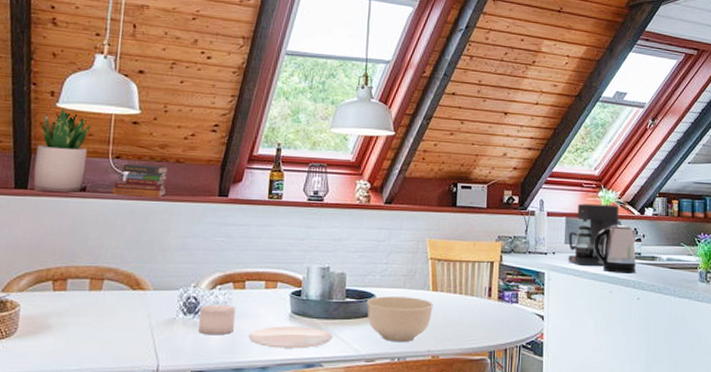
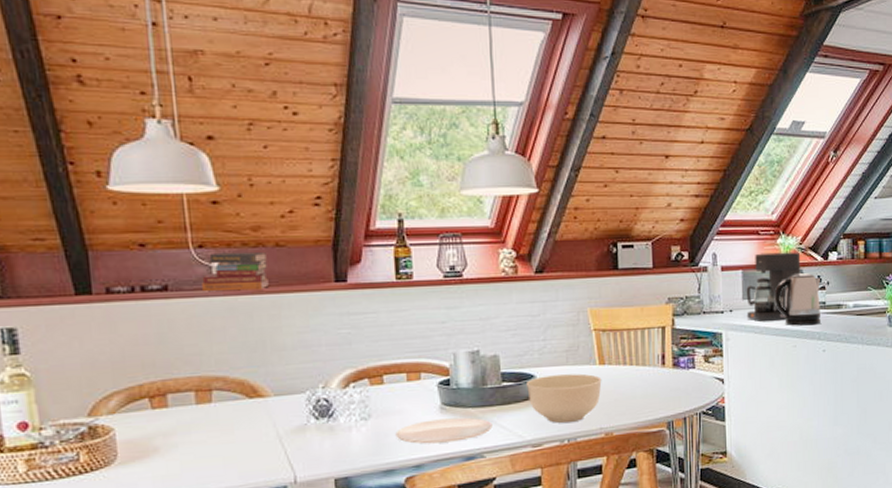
planter: present [33,108,92,194] -> none [92,191,162,296]
candle: present [198,303,236,336] -> none [334,403,377,439]

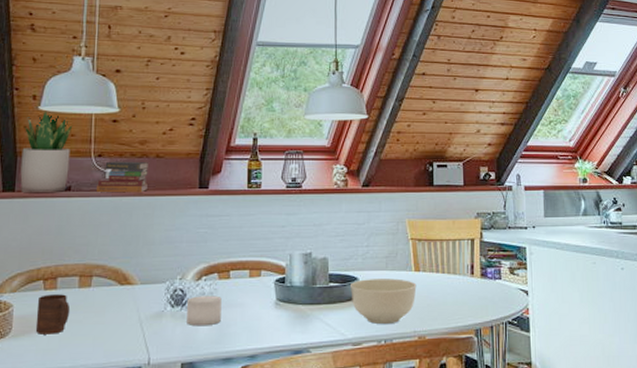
planter: none [92,191,162,296] -> present [20,110,73,194]
cup: none [145,412,190,460] -> present [35,294,71,335]
candle: none [334,403,377,439] -> present [187,294,222,327]
plate: present [395,417,493,444] -> none [236,313,319,336]
coffee maker: present [746,252,801,322] -> none [547,175,598,239]
kettle: present [774,273,820,326] -> none [573,195,618,244]

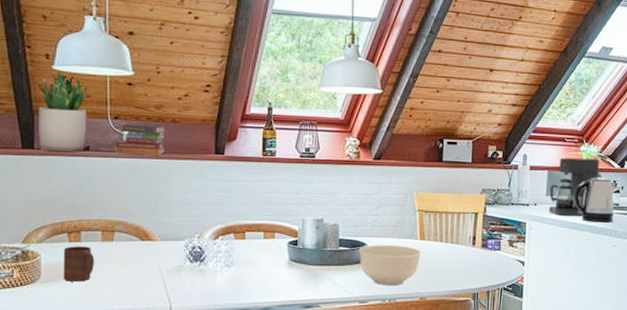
candle: present [187,294,222,327] -> none [205,252,238,281]
coffee maker: none [547,175,598,239] -> present [548,157,600,217]
kettle: none [573,195,618,244] -> present [573,177,616,223]

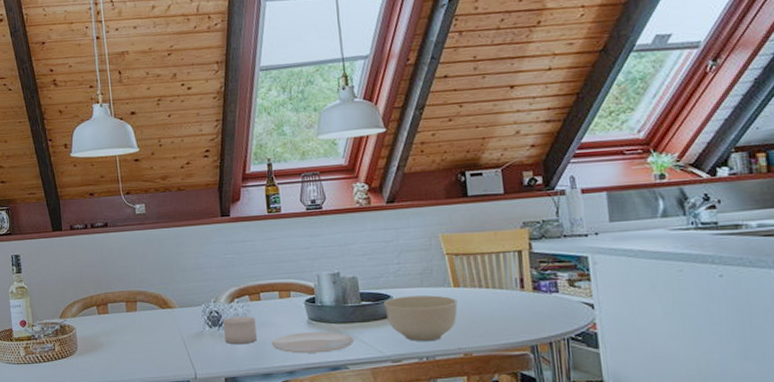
planter: present [38,70,88,153] -> none [62,157,104,232]
cup: present [63,246,95,282] -> none [94,318,123,353]
books: present [115,123,165,156] -> none [129,196,174,227]
candle: none [205,252,238,281] -> present [223,315,257,345]
plate: none [251,272,329,292] -> present [271,331,354,354]
coffee maker: present [548,157,600,217] -> none [613,169,681,245]
kettle: present [573,177,616,223] -> none [648,192,713,249]

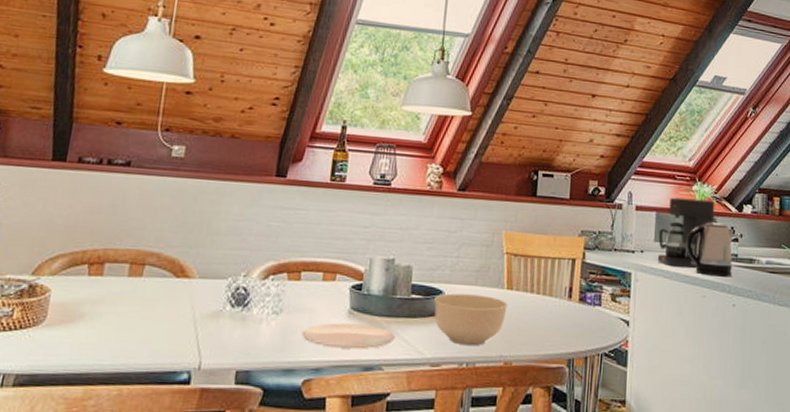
candle: present [223,315,257,345] -> none [247,295,289,332]
coffee maker: none [613,169,681,245] -> present [657,197,715,268]
kettle: none [648,192,713,249] -> present [686,222,734,277]

